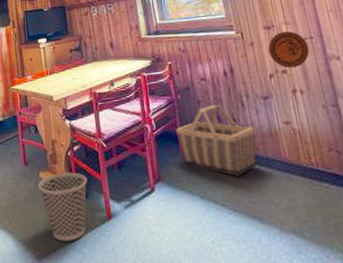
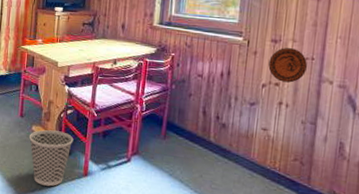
basket: present [176,104,257,176] -> none [162,99,234,165]

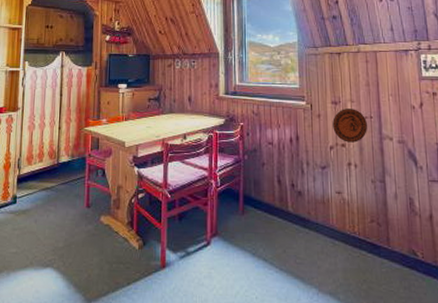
wastebasket: present [29,129,74,187] -> none [98,219,148,286]

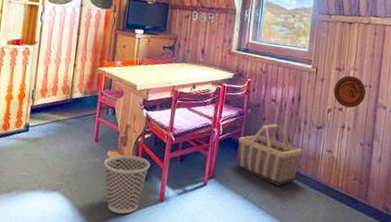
wastebasket: none [98,219,148,286] -> present [104,154,151,214]
basket: none [239,168,310,237] -> present [238,123,303,186]

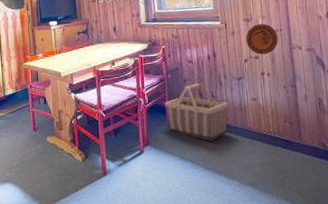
wastebasket: present [104,154,151,214] -> none [45,137,88,193]

